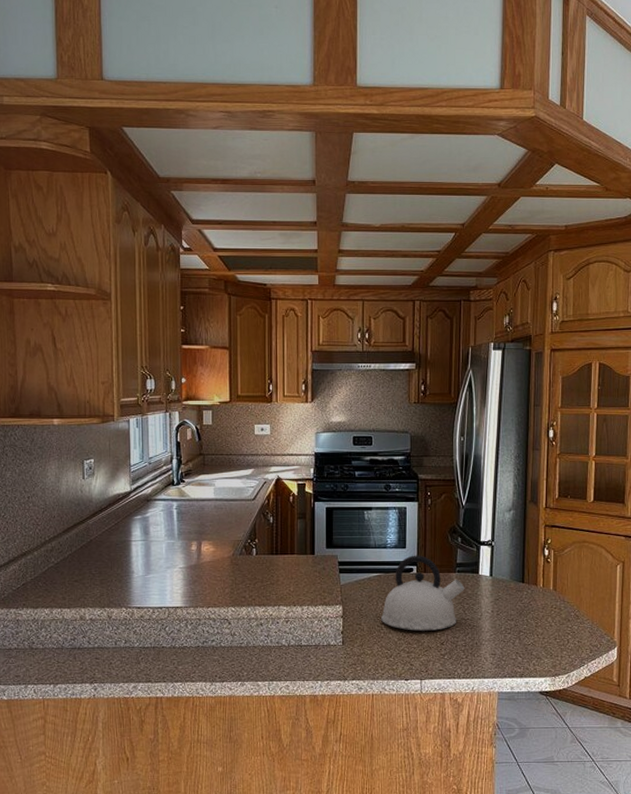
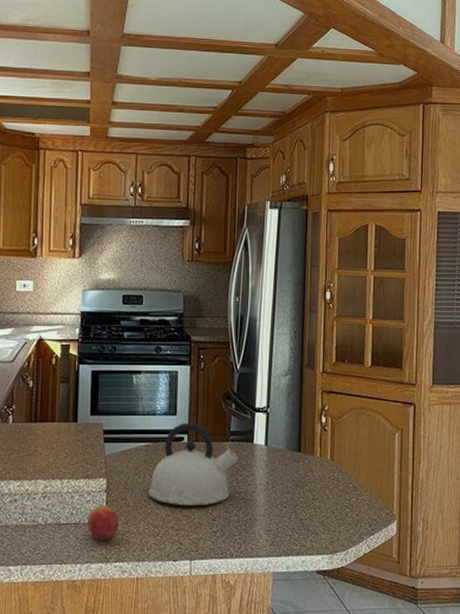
fruit: none [326,630,355,661] -> present [87,506,119,541]

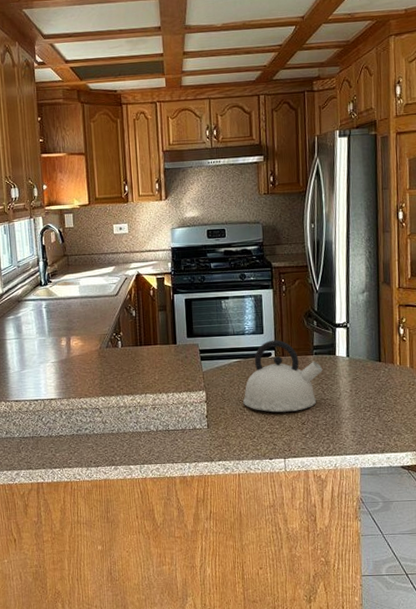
fruit: present [87,506,119,541] -> none [192,414,220,443]

